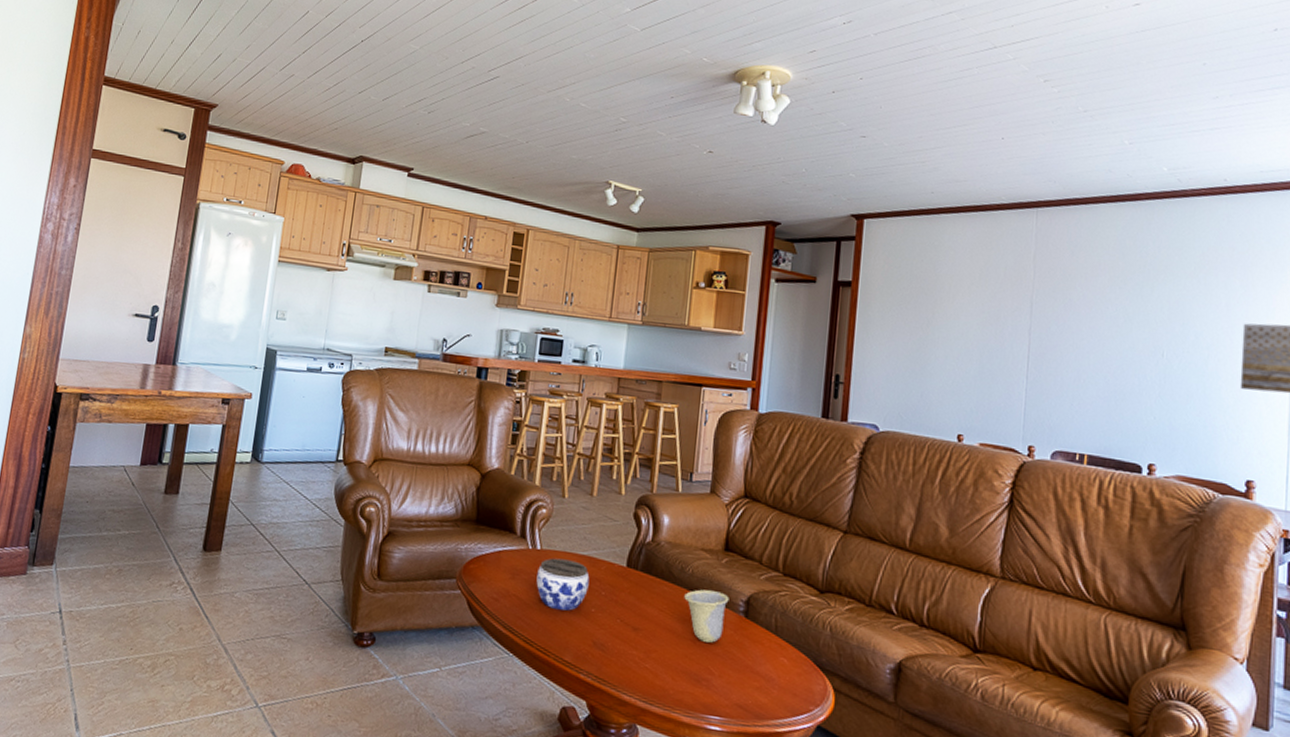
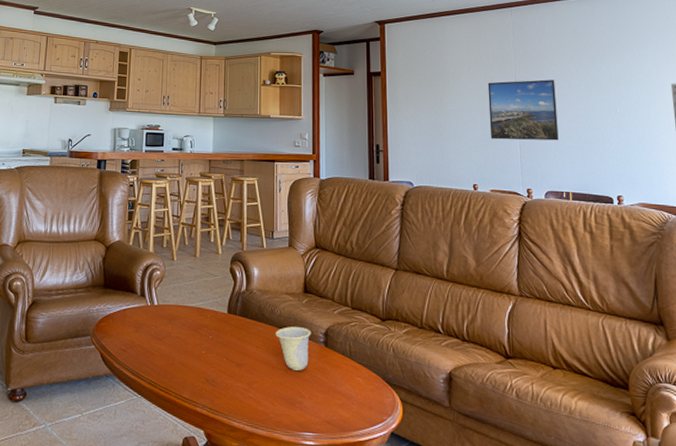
jar: present [536,558,590,611] -> none [156,311,199,355]
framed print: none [987,305,1085,388] -> present [487,79,559,141]

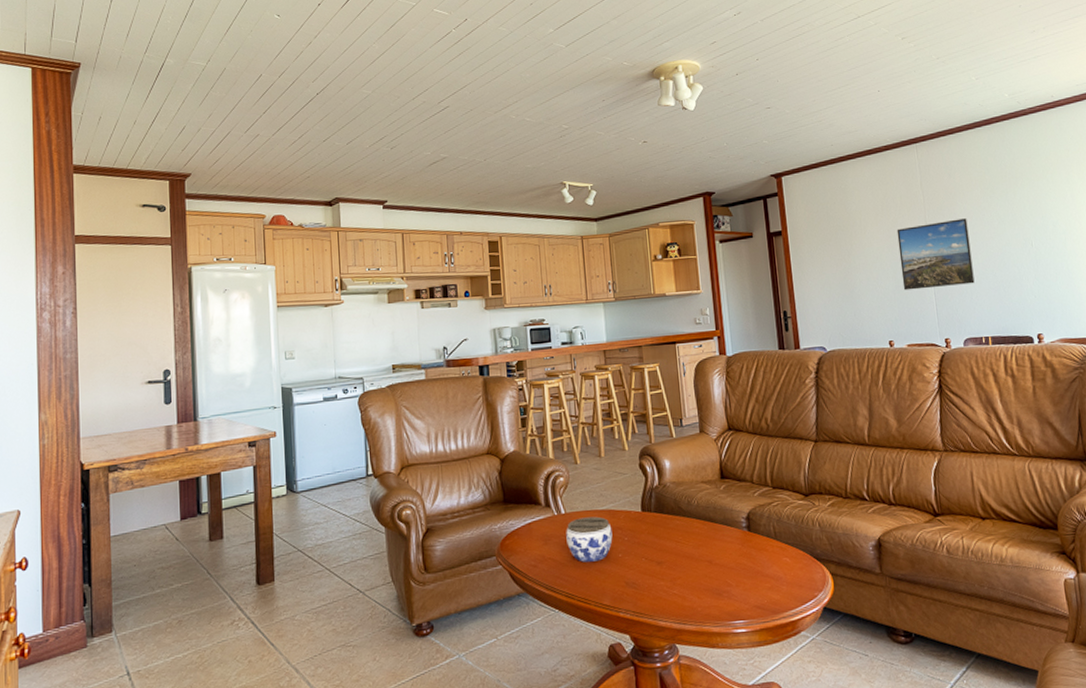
jar: none [156,311,199,355] -> present [566,516,613,562]
cup: present [275,327,311,371] -> none [695,514,733,560]

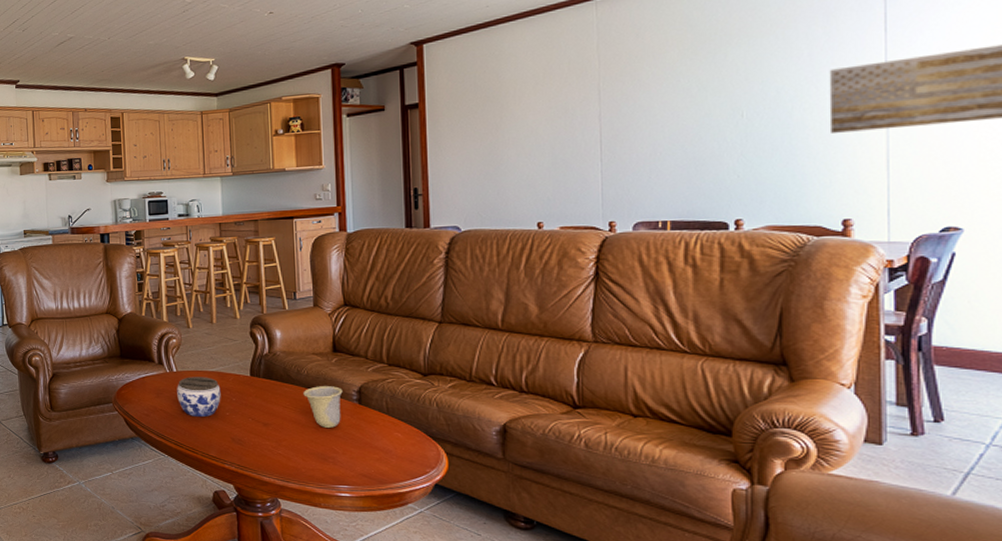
cup: none [695,514,733,560] -> present [303,386,343,428]
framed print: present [896,218,975,291] -> none [560,85,656,168]

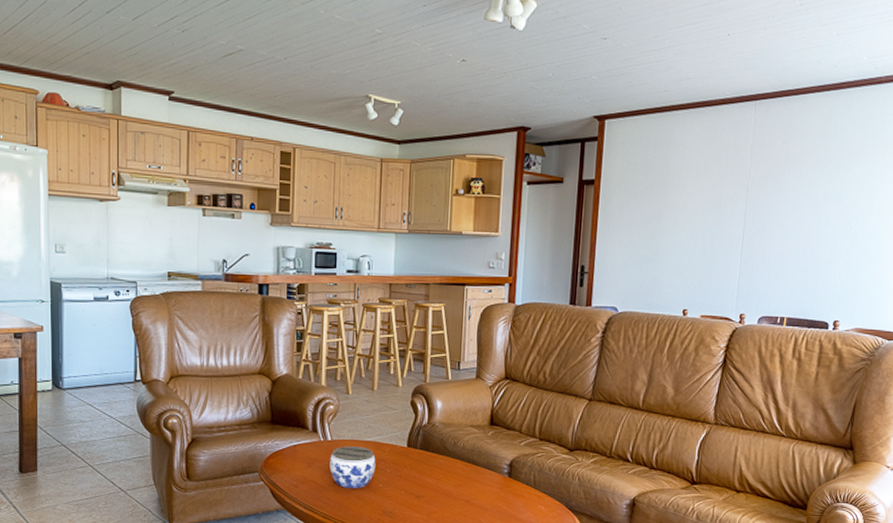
cup: present [303,386,343,428] -> none [457,459,495,501]

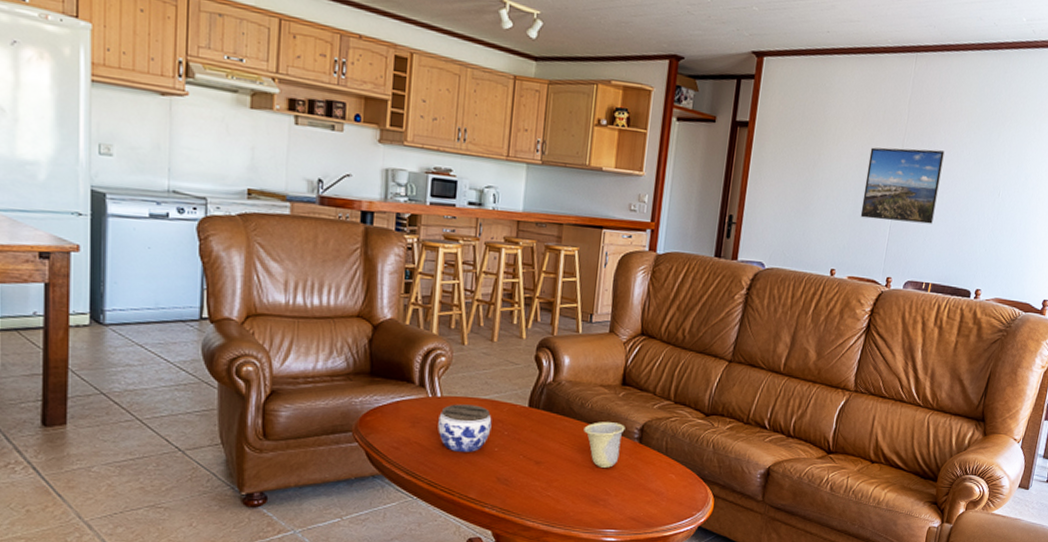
cup: none [457,459,495,501] -> present [584,422,625,468]
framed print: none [709,190,791,261] -> present [860,147,945,224]

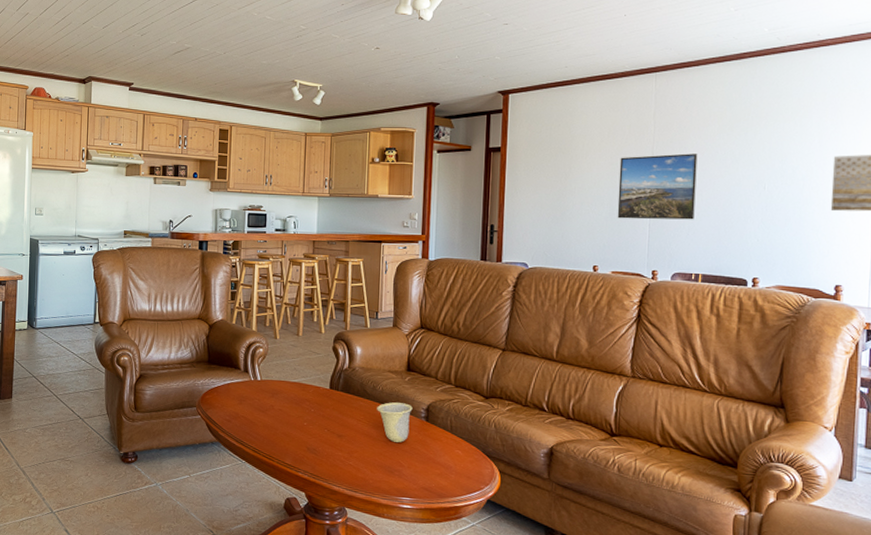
jar: present [438,404,492,452] -> none [259,386,301,426]

